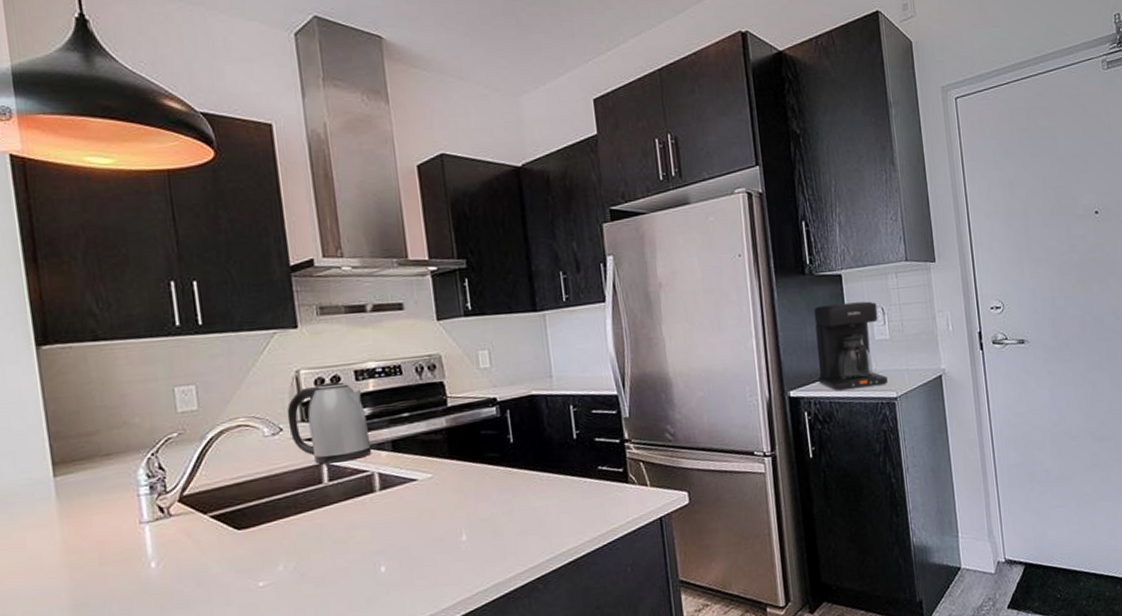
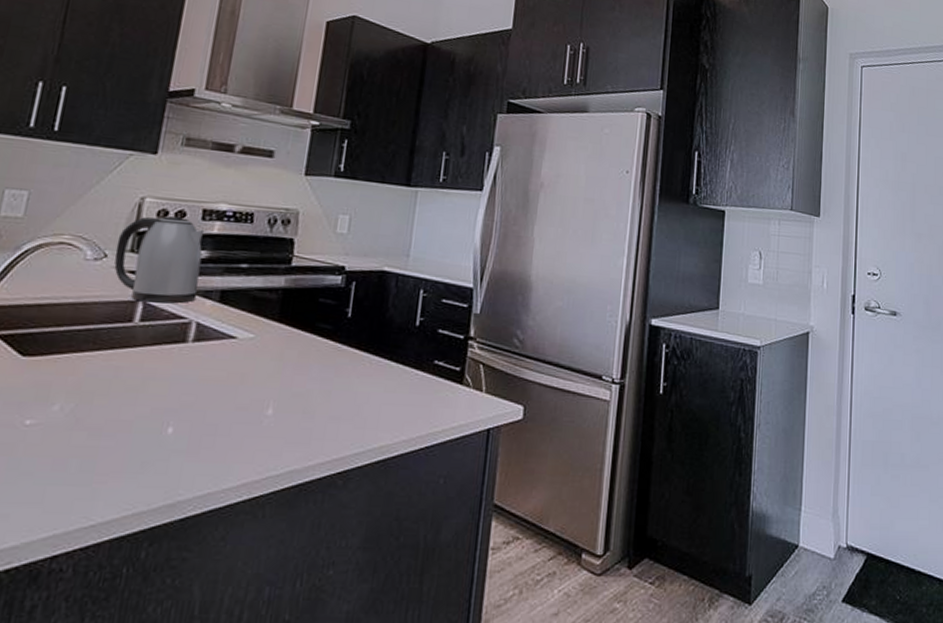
coffee maker: present [813,301,888,391] -> none [683,237,755,331]

